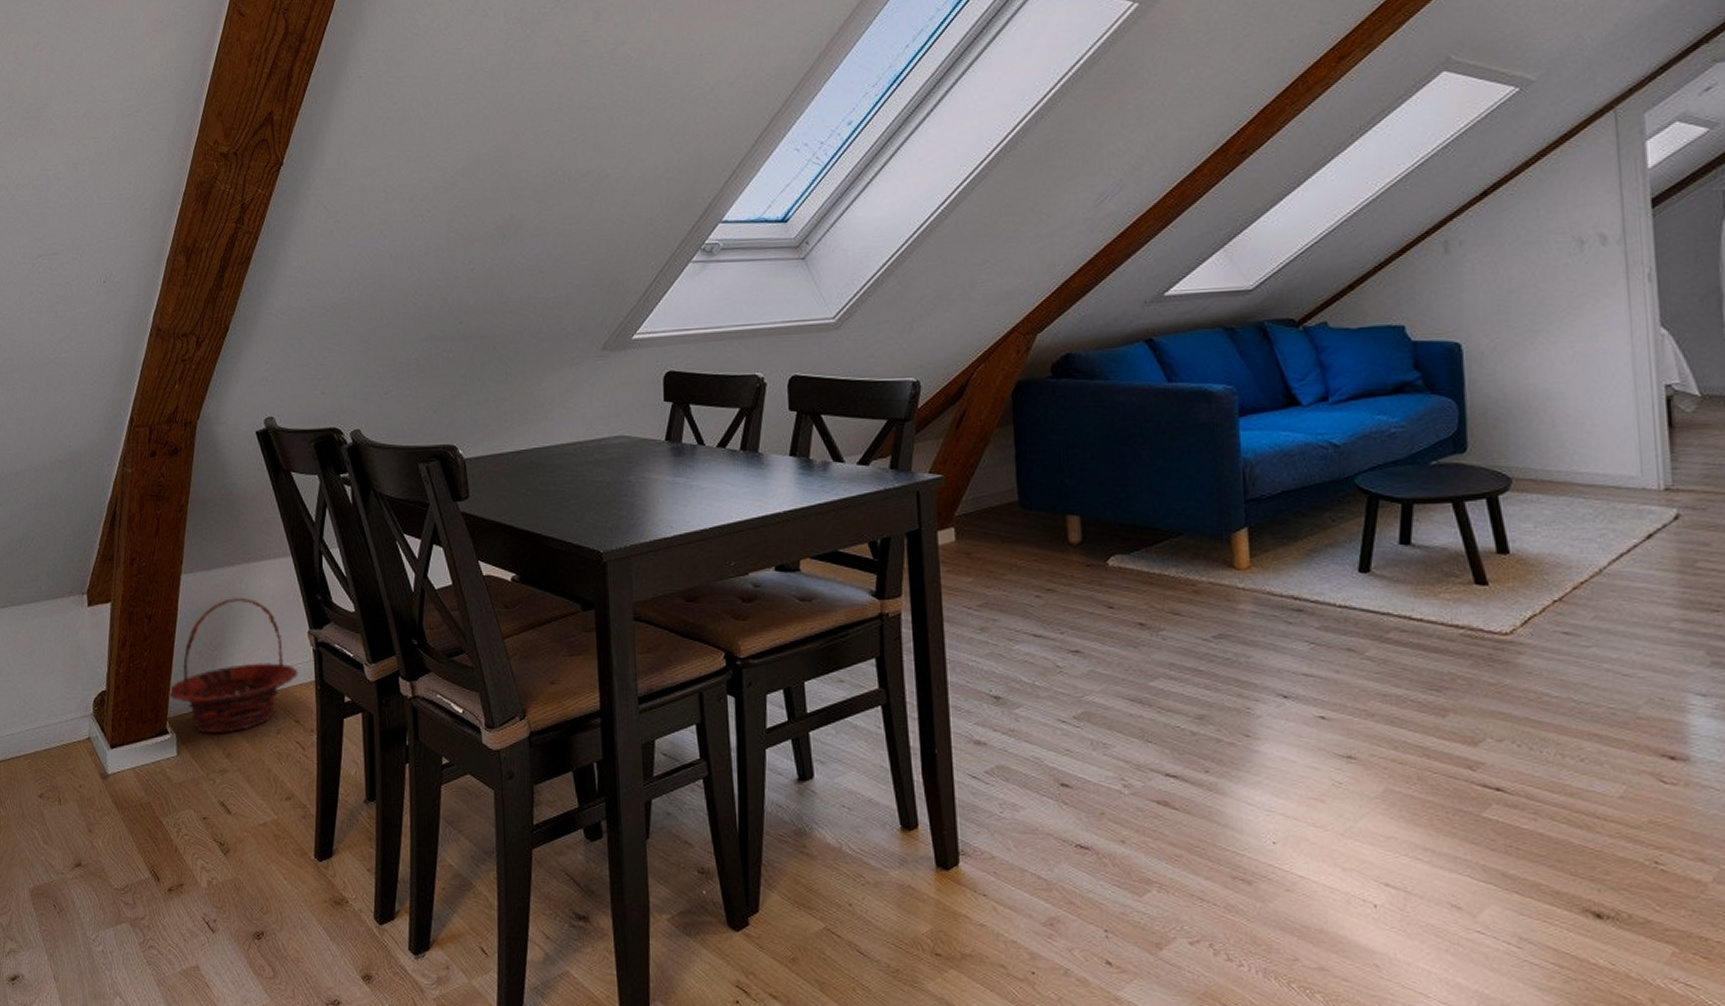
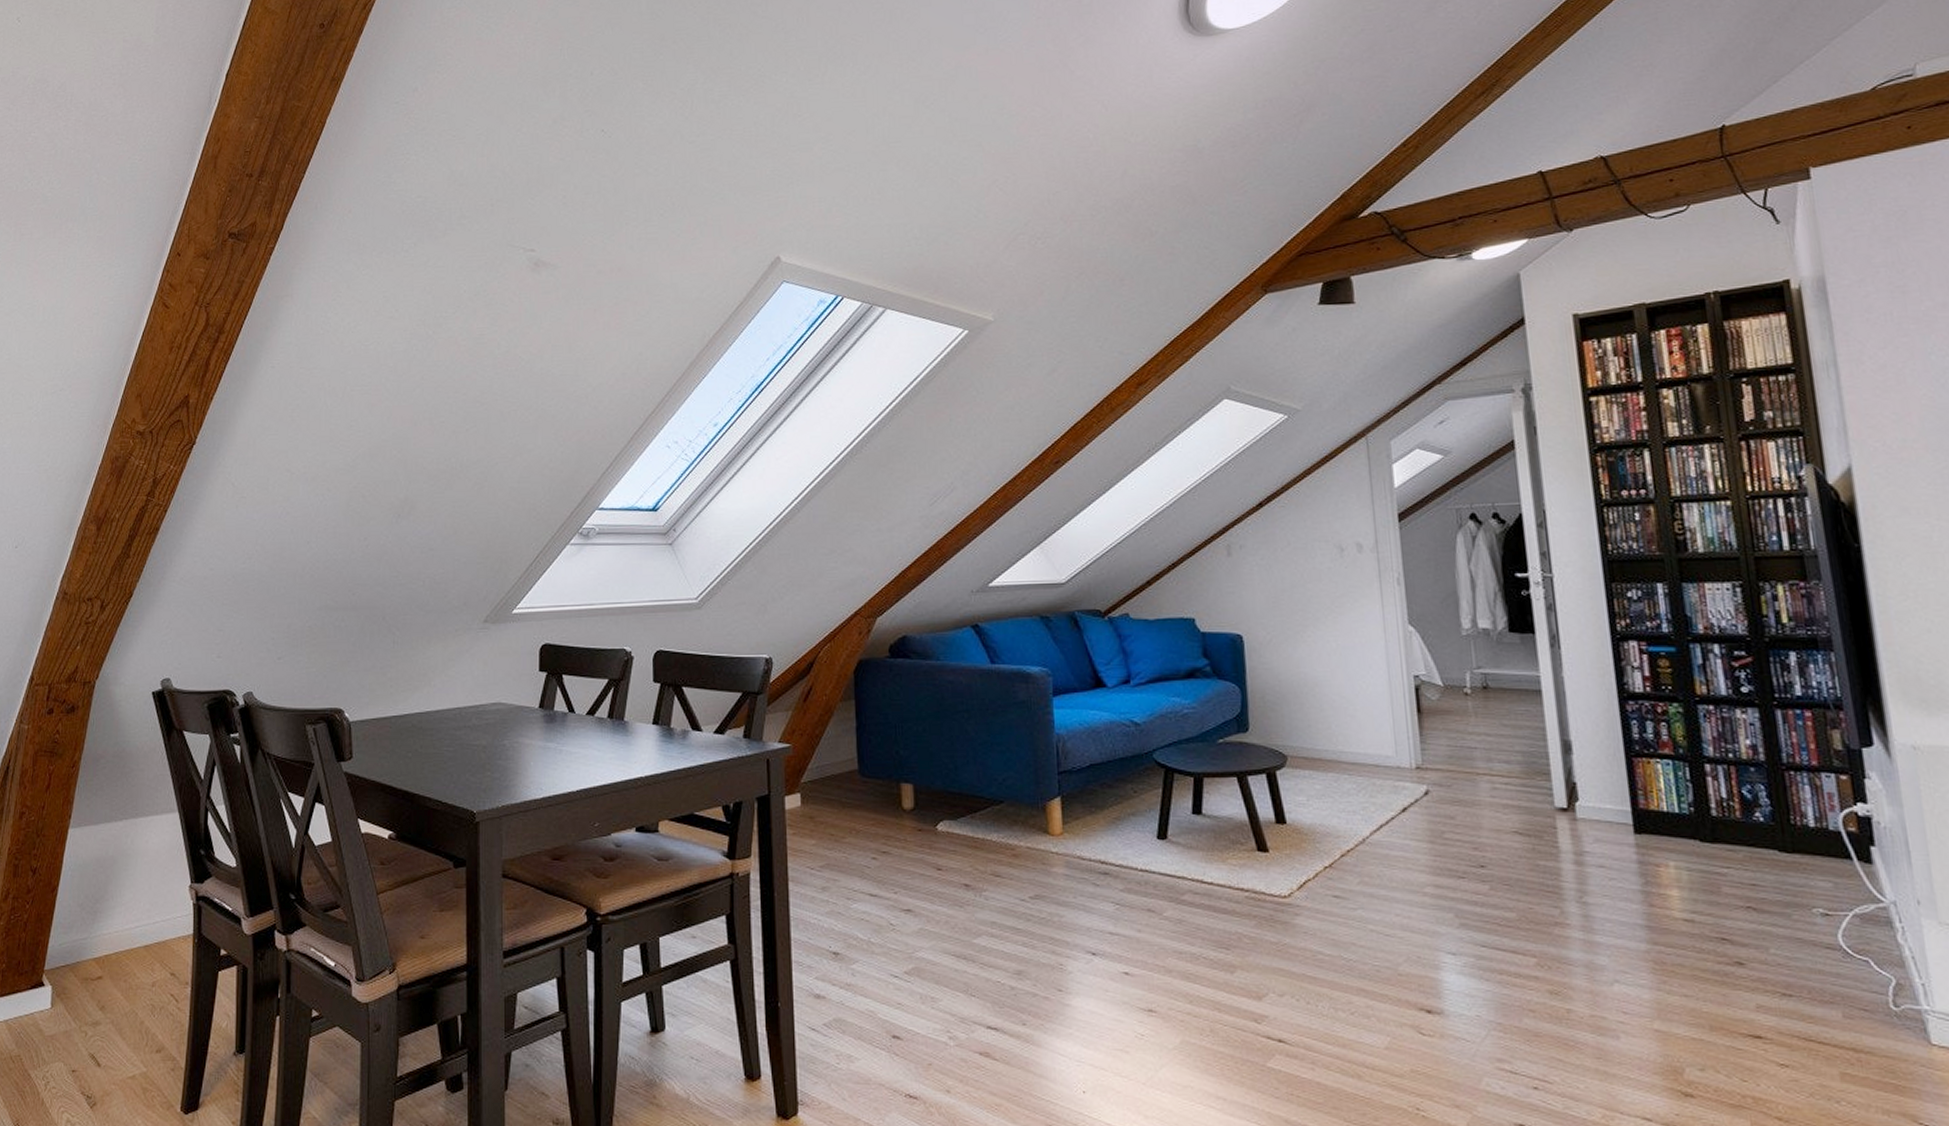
basket: present [167,597,299,734] -> none [46,851,178,987]

